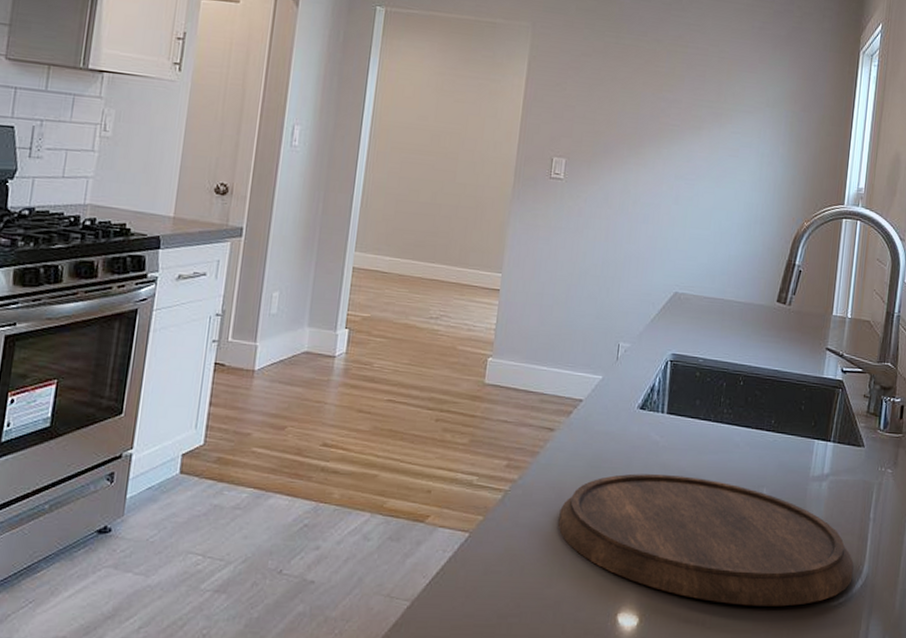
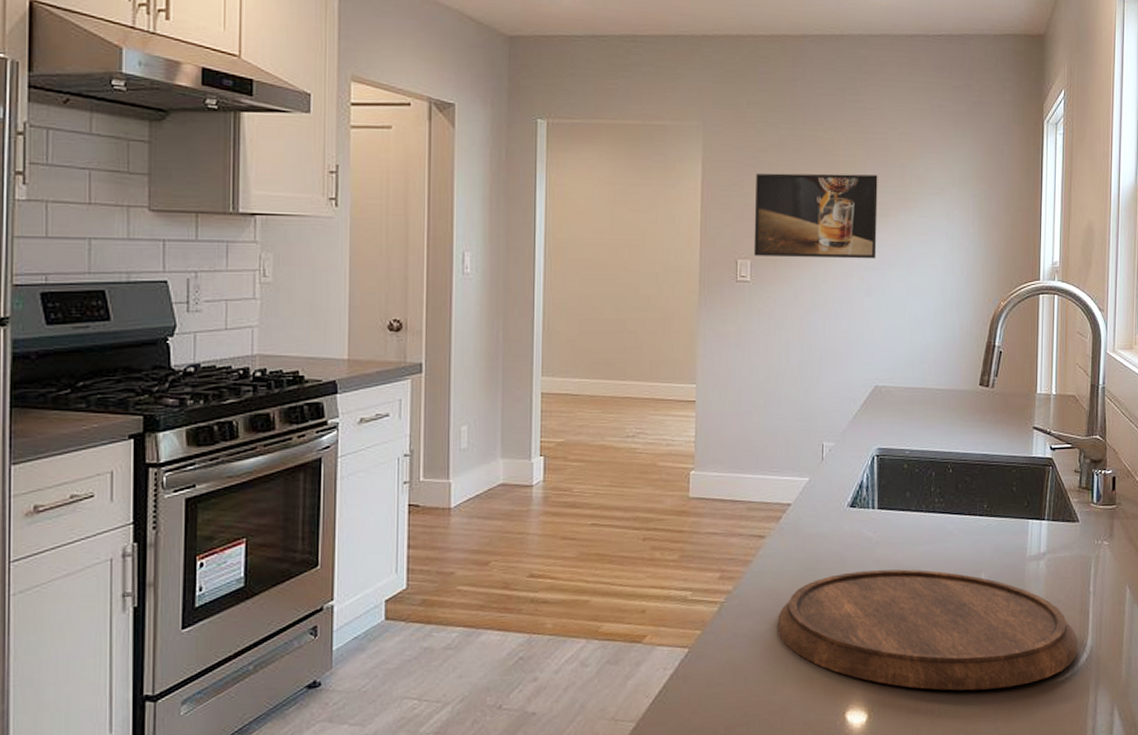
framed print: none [569,77,695,169] -> present [753,173,878,259]

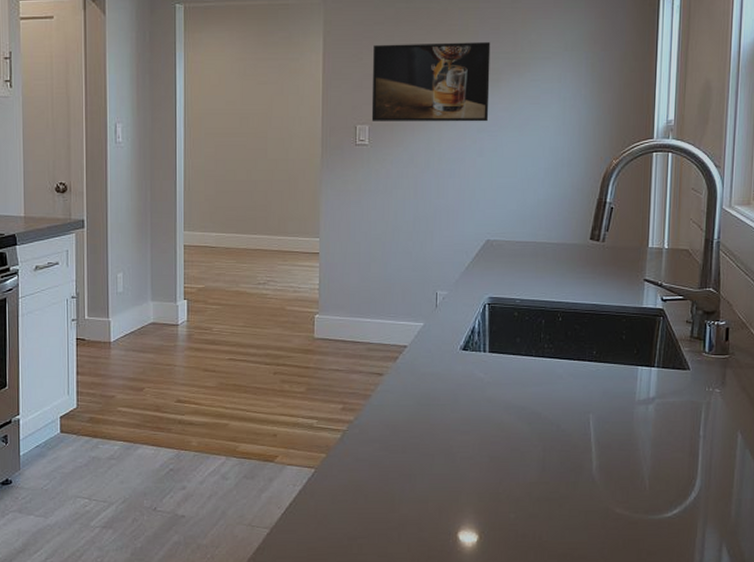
cutting board: present [778,569,1077,691] -> none [395,408,686,520]

